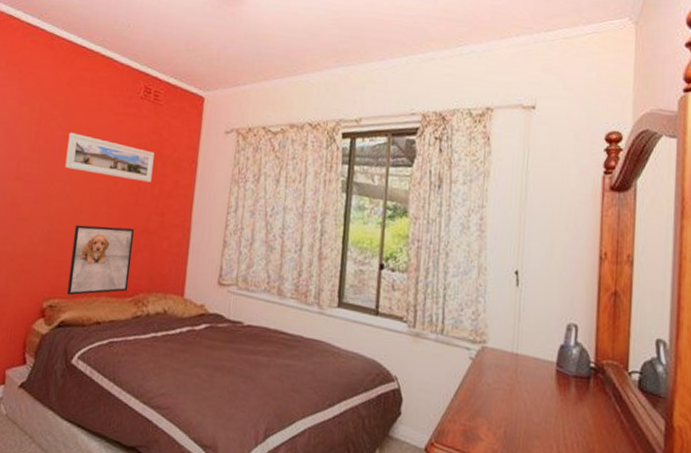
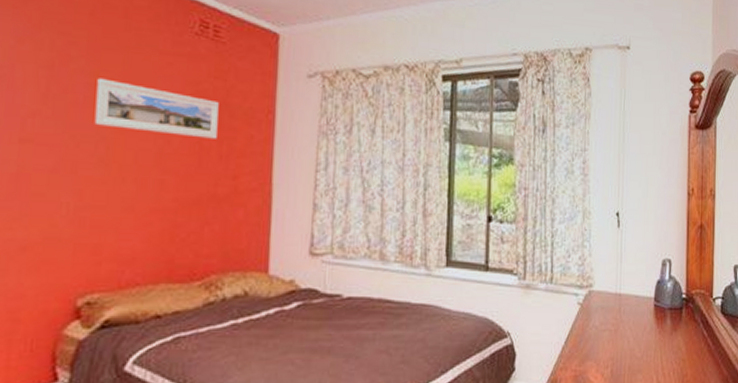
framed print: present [66,224,135,296] -> none [110,196,199,287]

